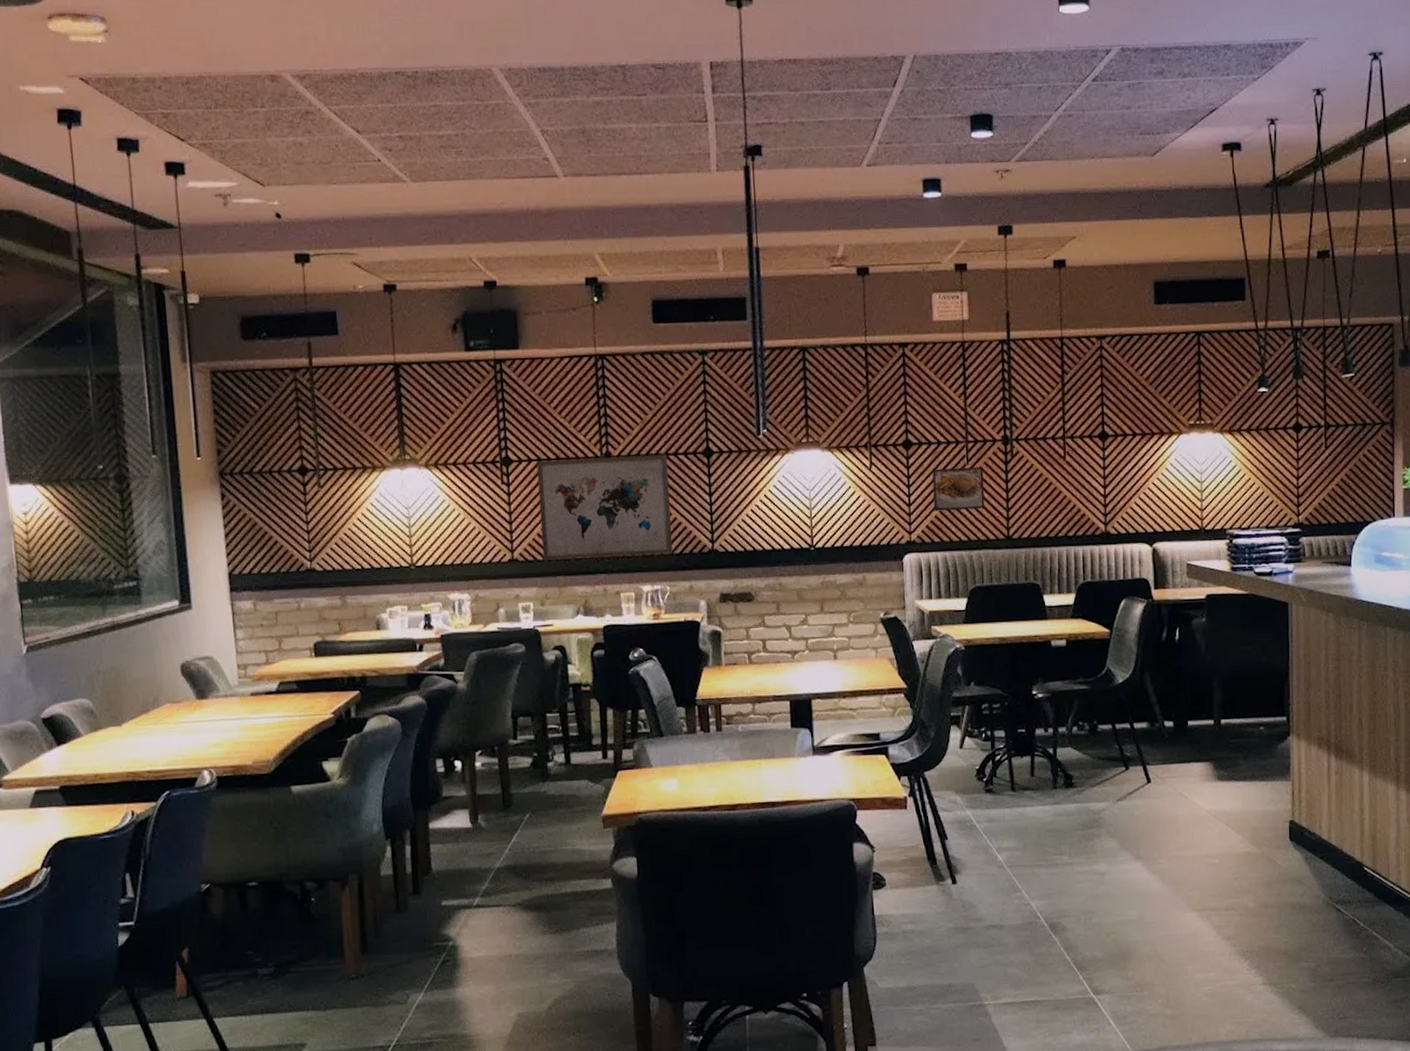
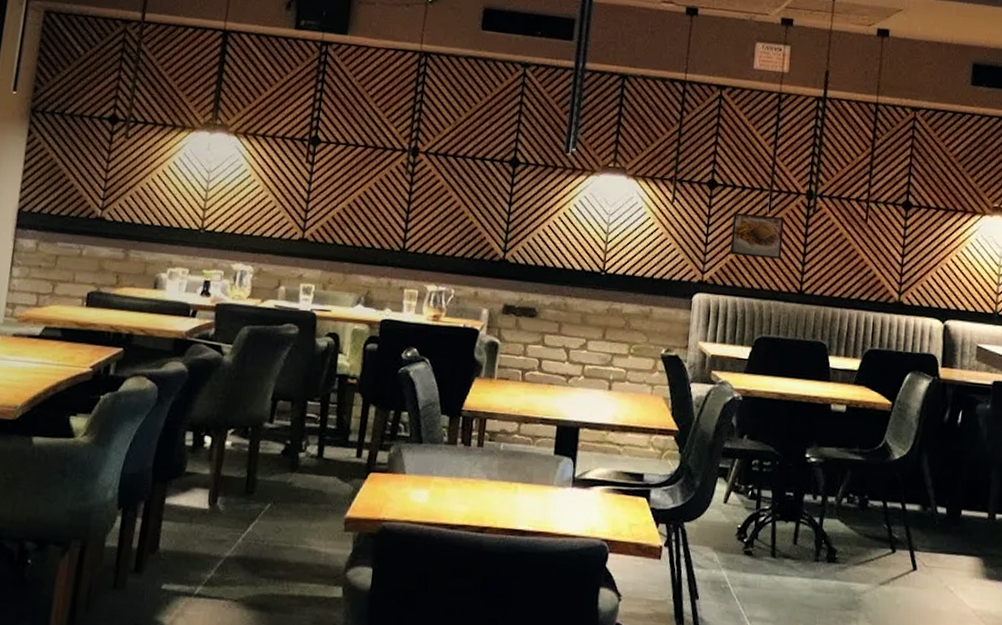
wall art: present [536,454,673,562] -> none [333,145,474,258]

